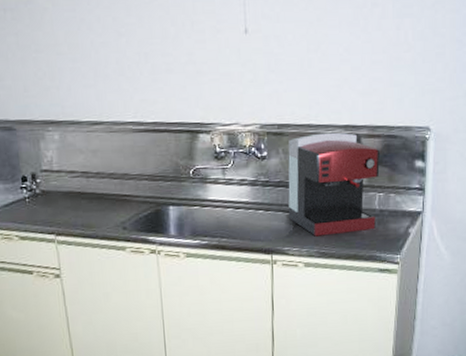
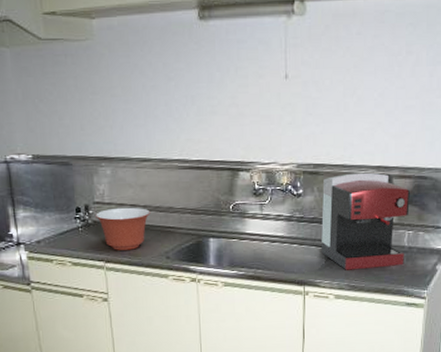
mixing bowl: none [44,174,104,222] -> present [96,207,150,250]

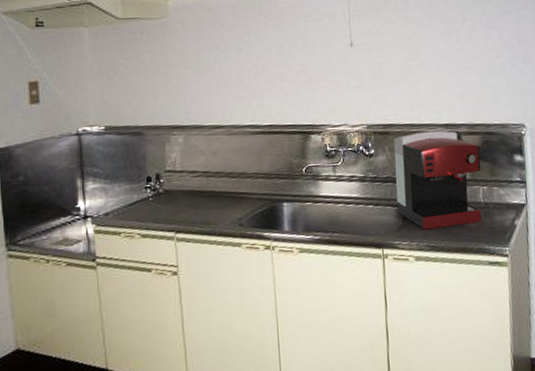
mixing bowl: present [96,207,150,250] -> none [167,174,223,220]

